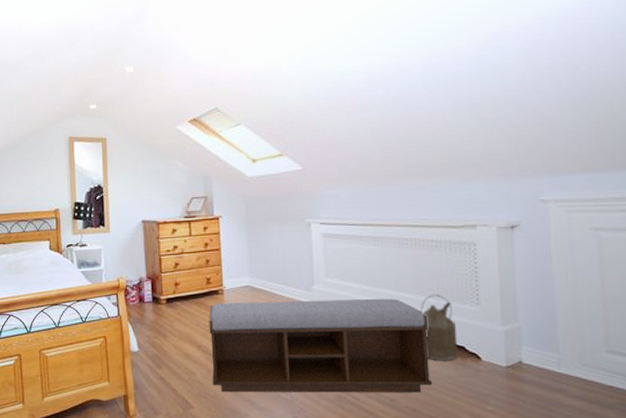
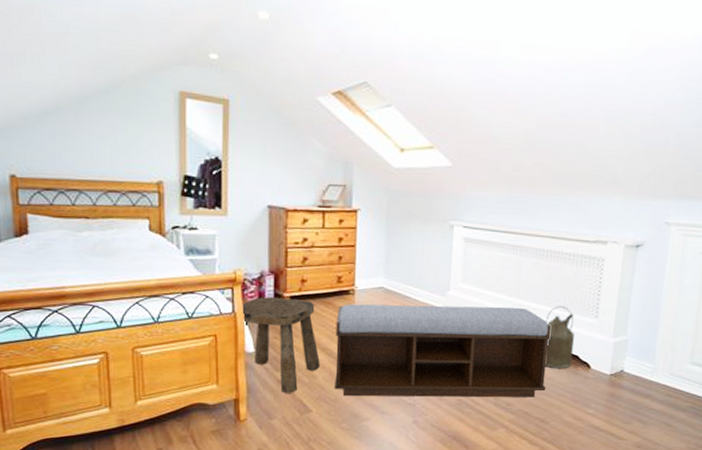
stool: none [125,300,197,389] -> present [242,297,320,393]

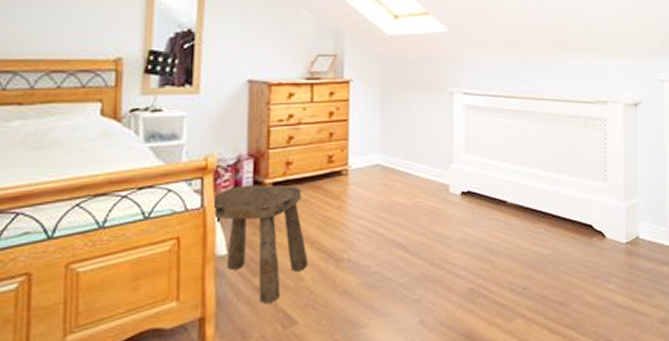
bench: present [335,304,552,398] -> none [326,176,563,300]
watering can: present [545,306,575,368] -> none [554,172,587,241]

